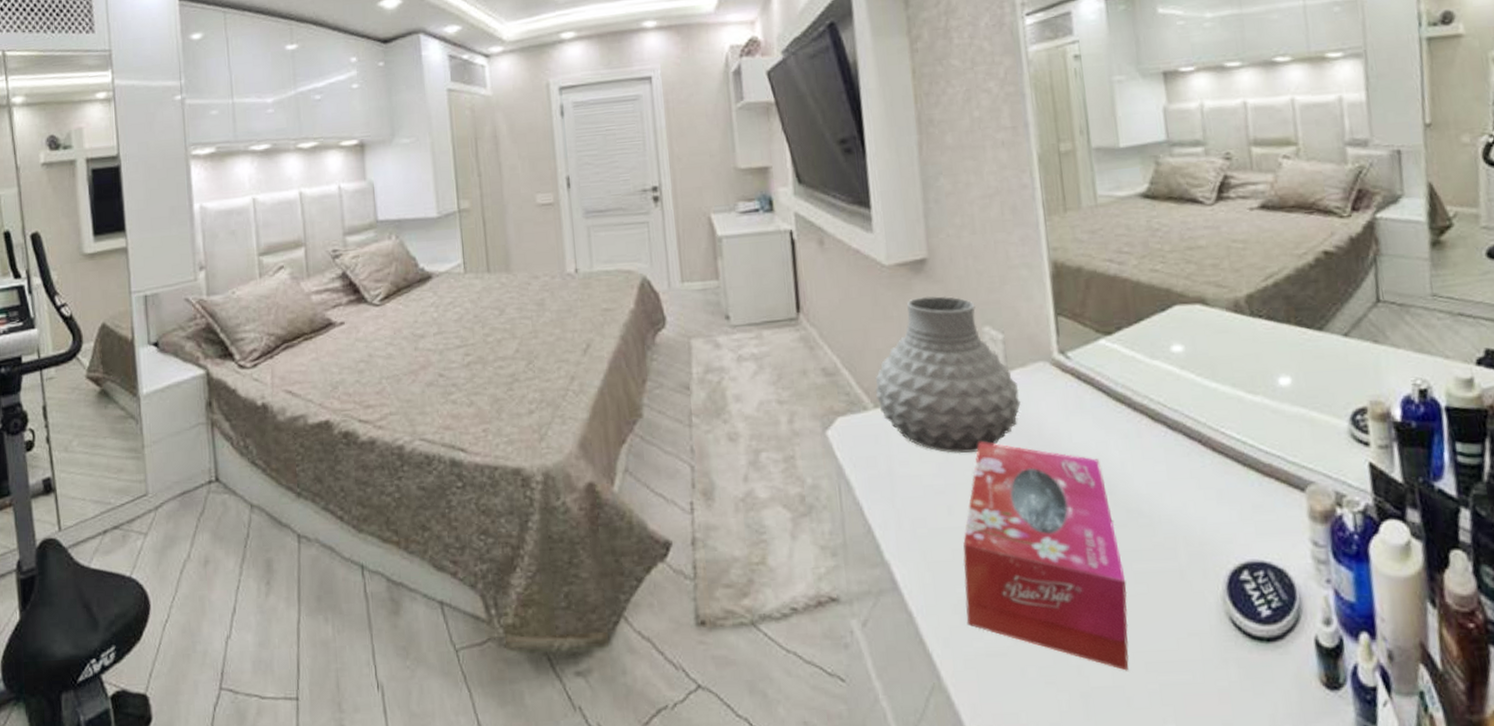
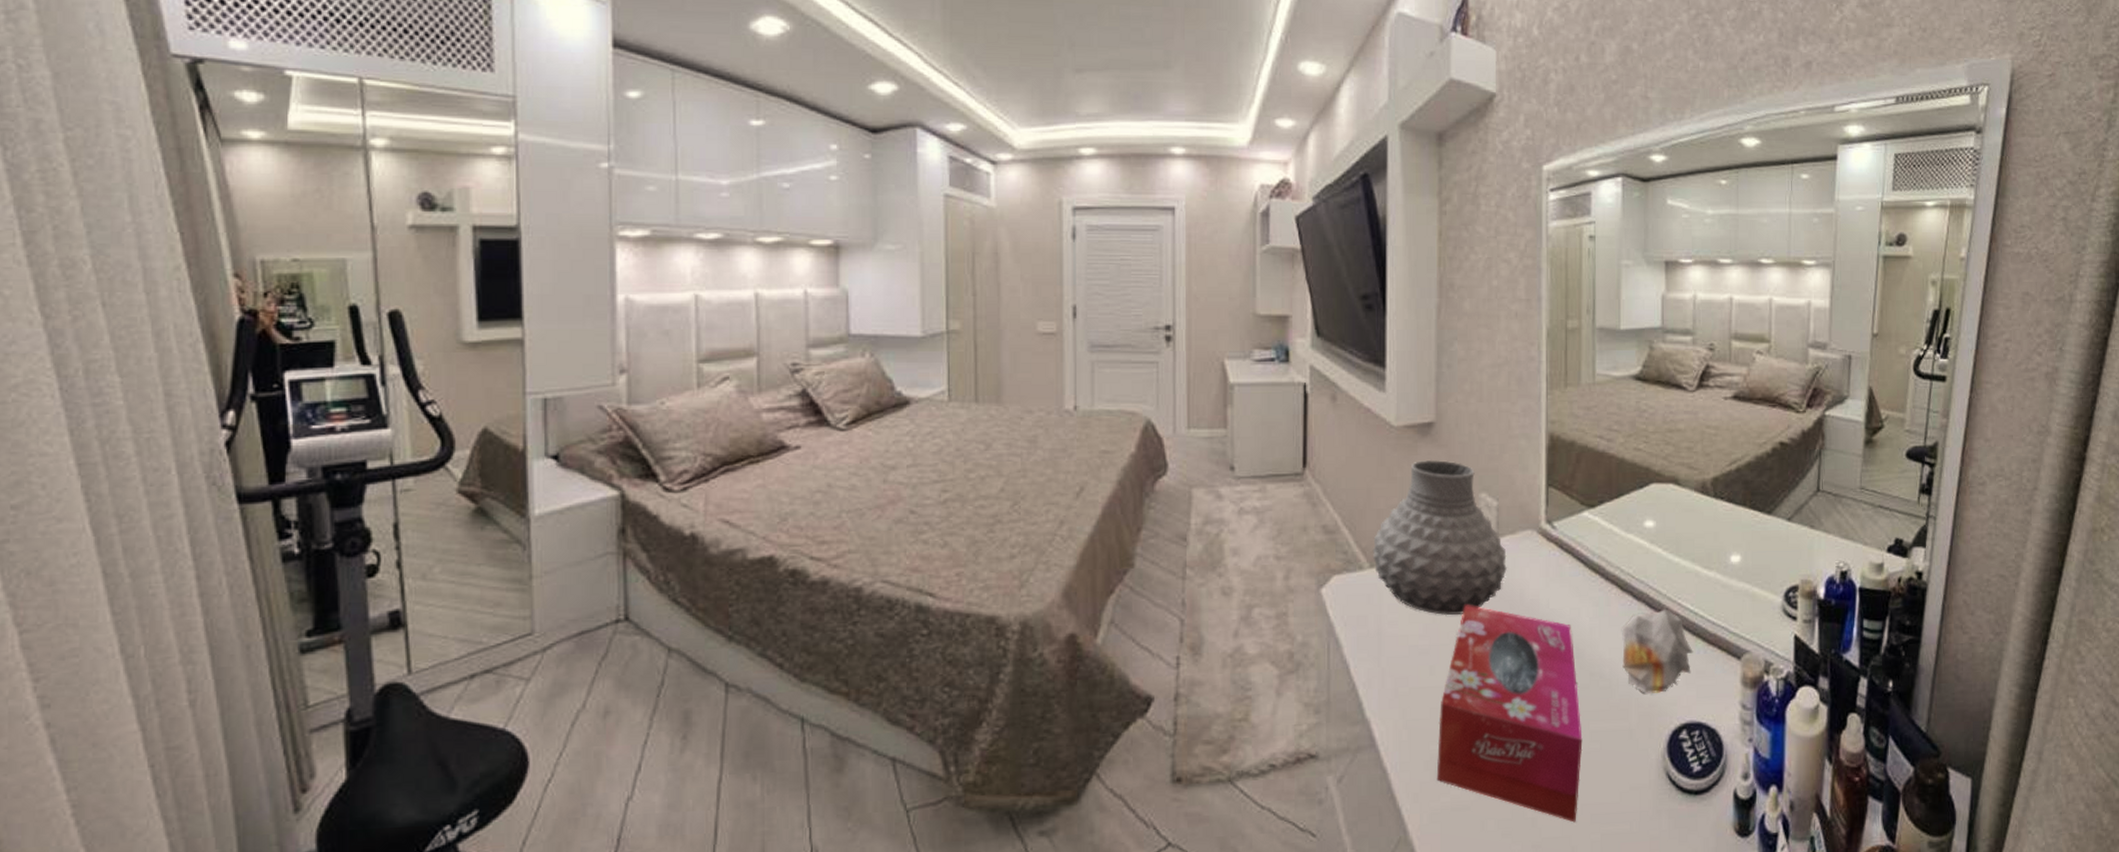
flower: none [1157,439,1246,531] -> present [1621,609,1693,694]

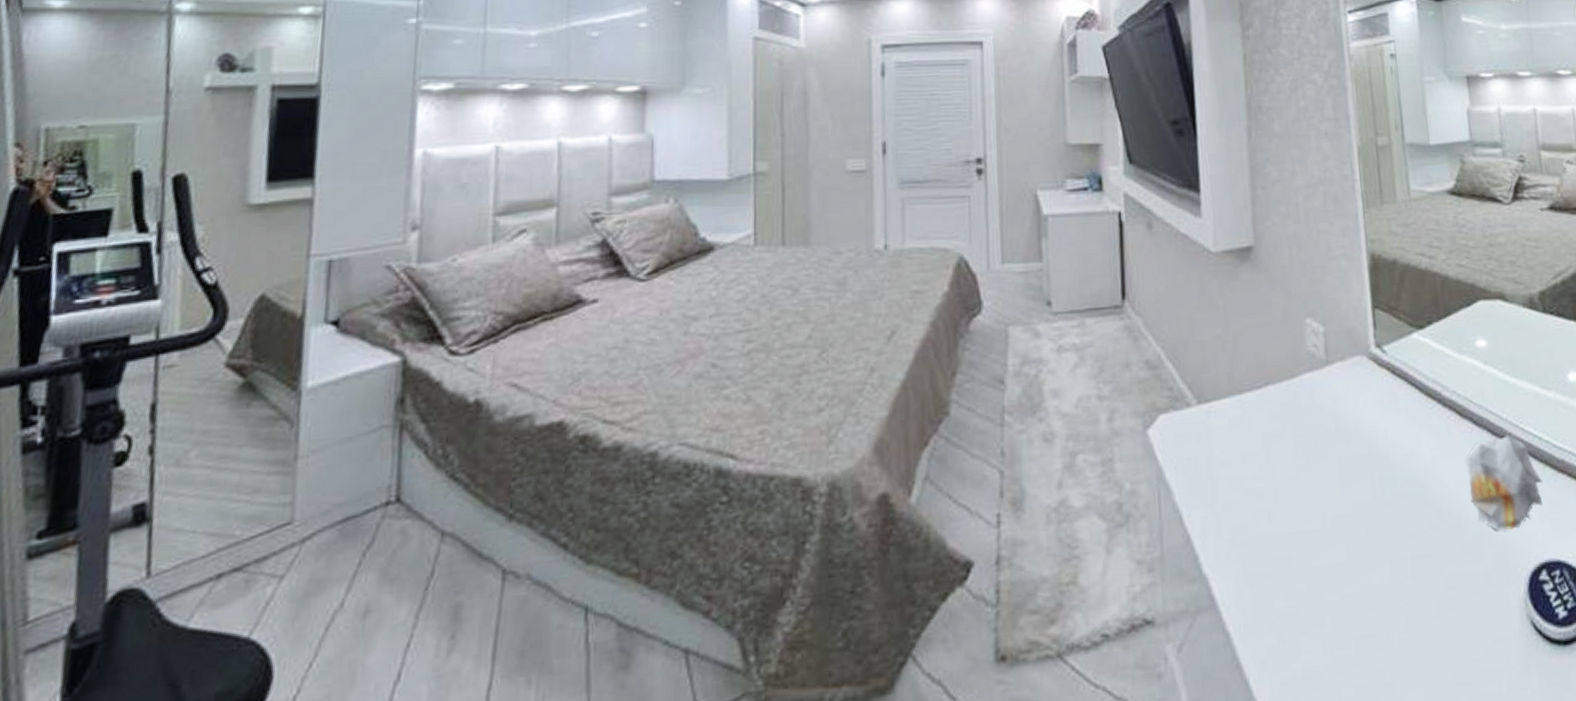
vase: present [1372,460,1507,616] -> none [1198,285,1340,454]
tissue box: present [1436,605,1583,823] -> none [1282,440,1440,686]

